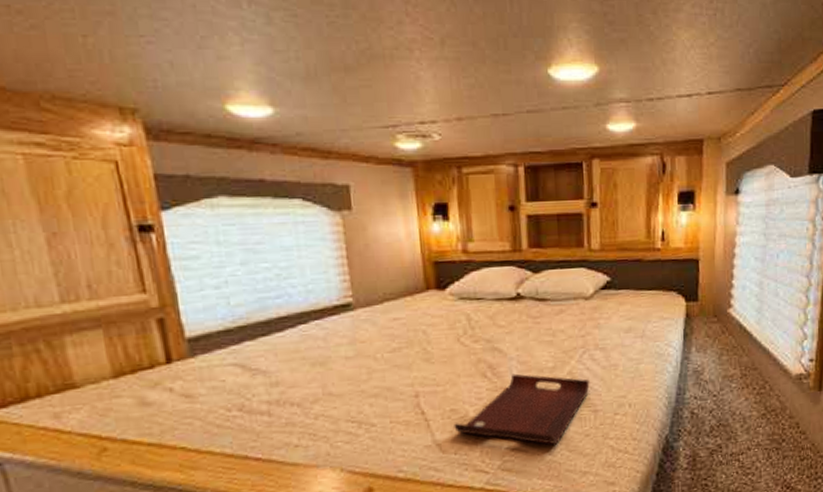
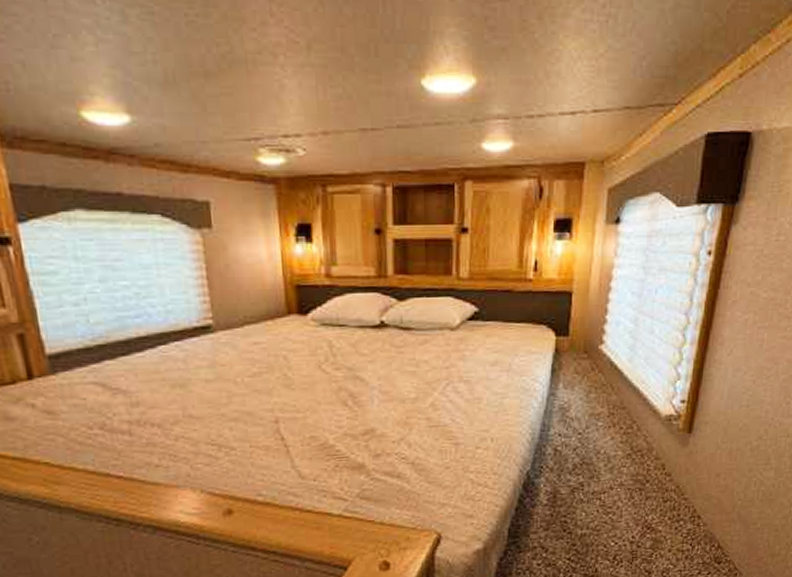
serving tray: present [454,373,590,445] -> none [313,403,452,476]

